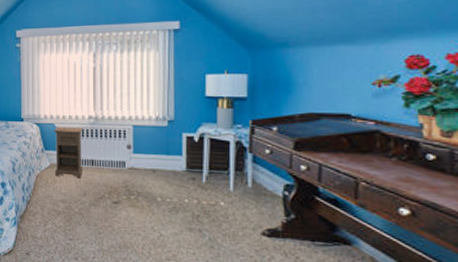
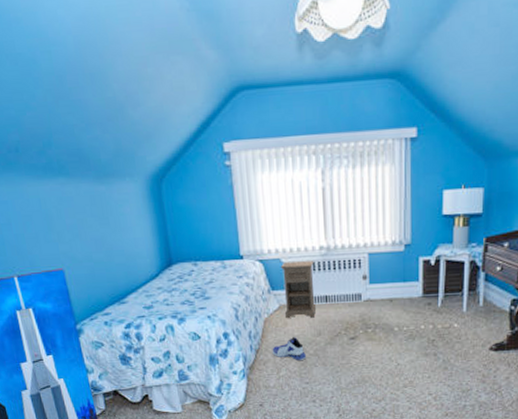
sneaker: none [41,194,71,217] -> present [272,337,306,360]

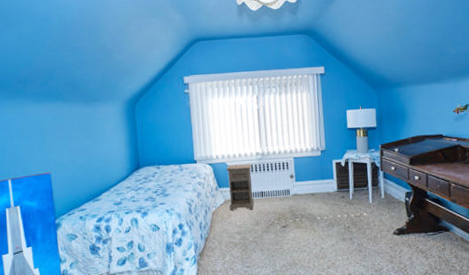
sneaker: present [272,337,306,360] -> none [218,227,247,247]

